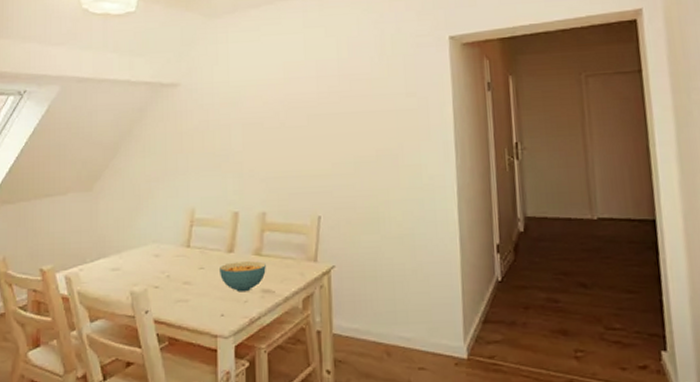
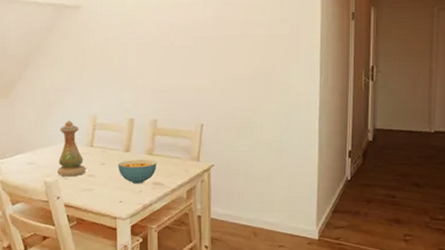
vase: none [147,215,181,285] -> present [57,120,86,177]

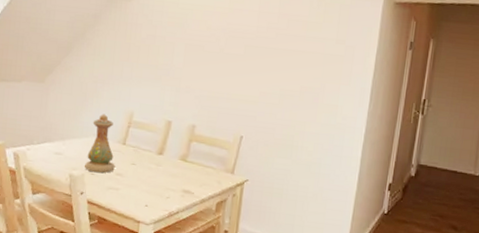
cereal bowl: present [117,160,157,184] -> none [148,163,189,190]

